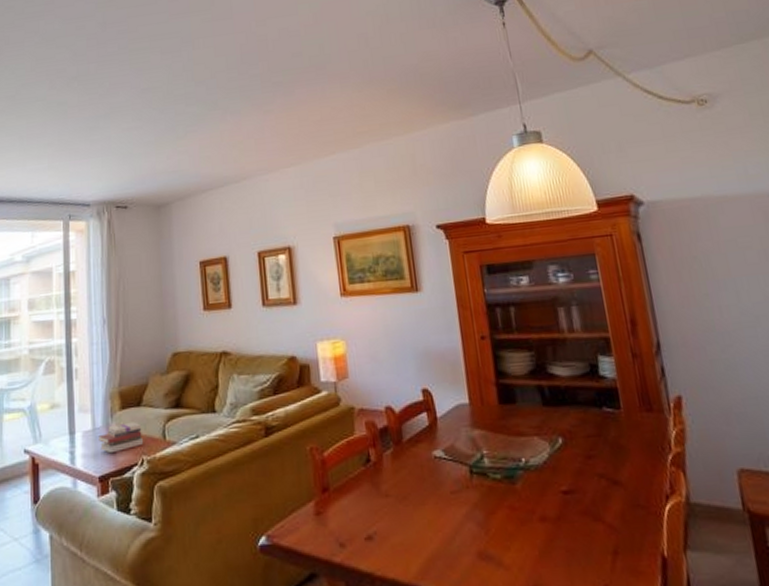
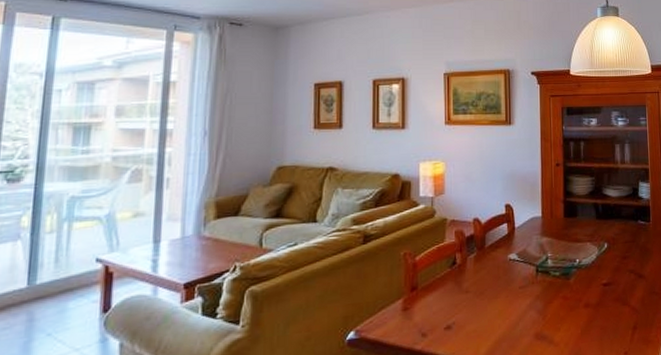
books: present [98,421,144,454] -> none [187,230,239,261]

